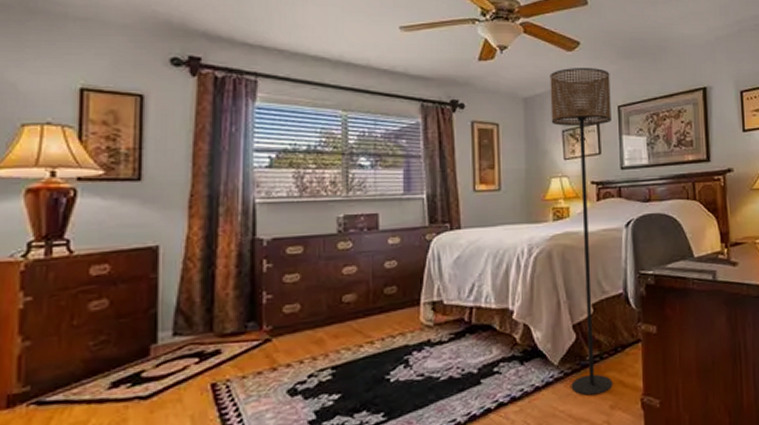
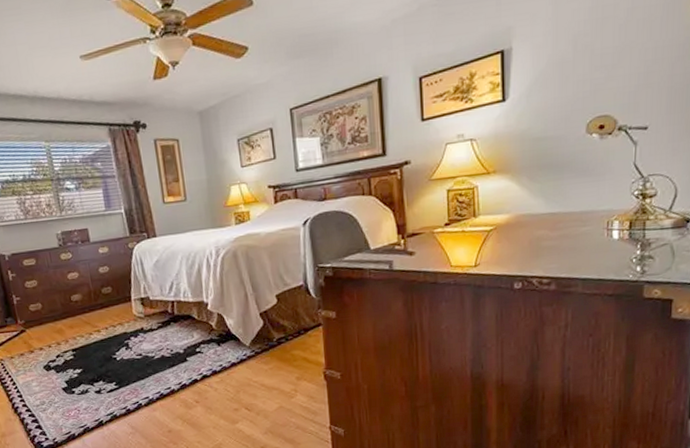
floor lamp: present [550,68,613,396] -> none [221,72,298,370]

